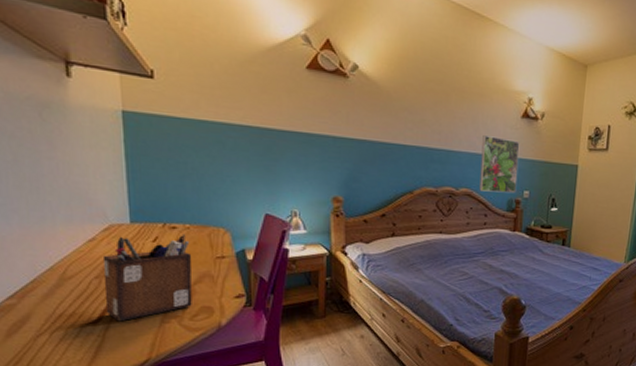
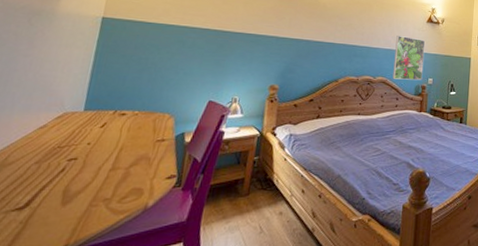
desk organizer: present [102,234,192,322] -> none [35,119,135,207]

